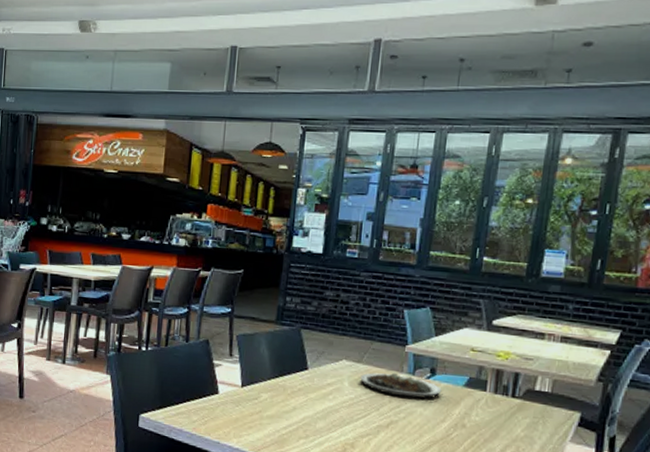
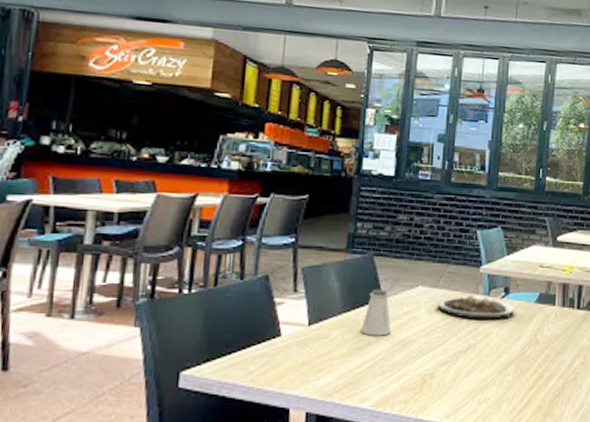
saltshaker: none [286,359,316,403] -> present [360,289,392,336]

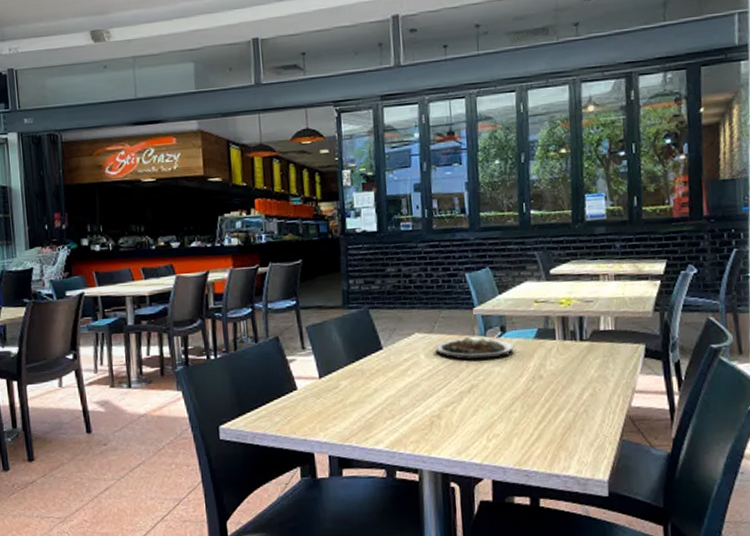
saltshaker: present [360,289,392,336] -> none [366,339,395,384]

